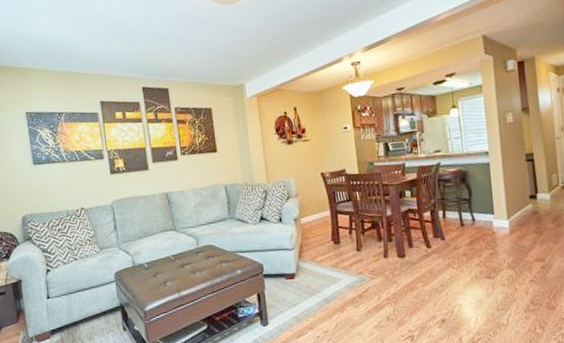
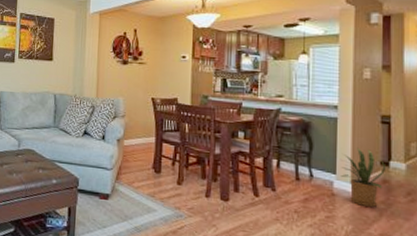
house plant: none [497,186,534,238] -> present [341,147,385,207]

